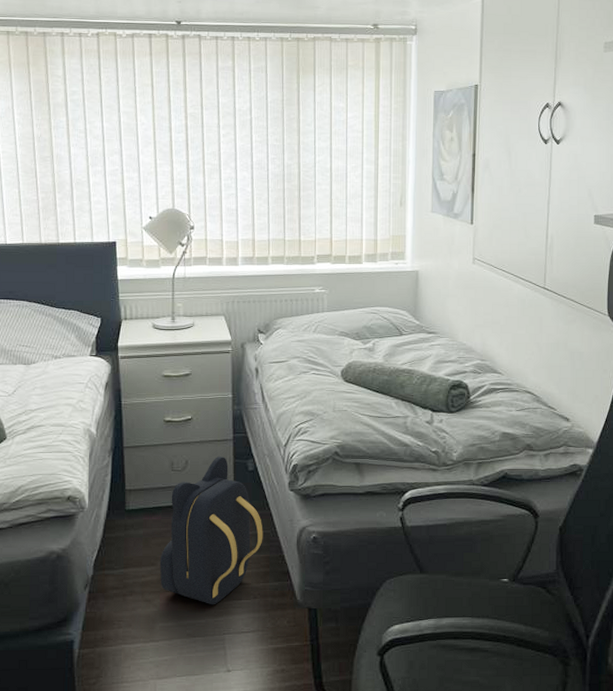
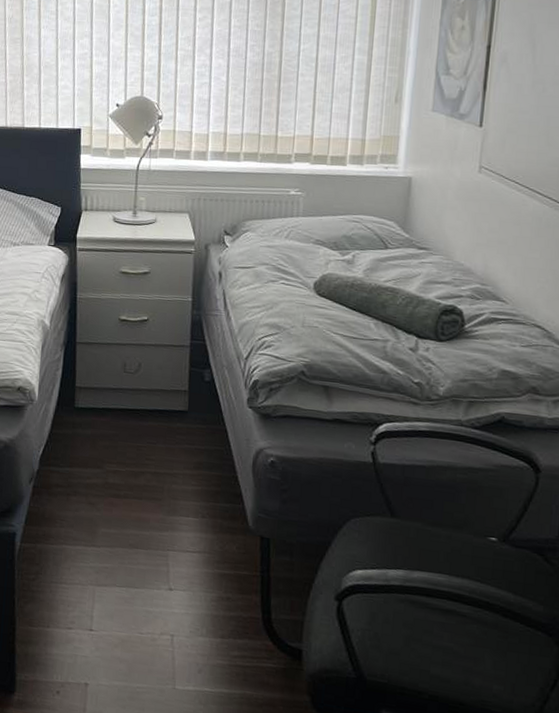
backpack: present [159,457,263,605] -> none [105,363,217,519]

